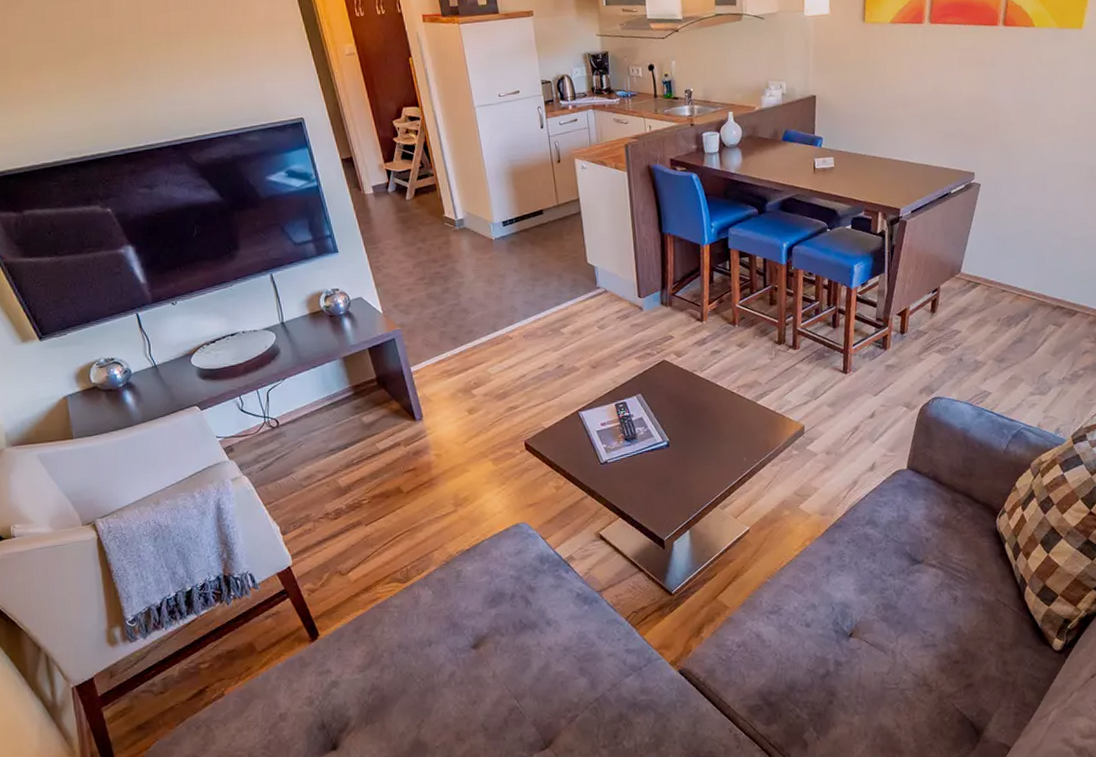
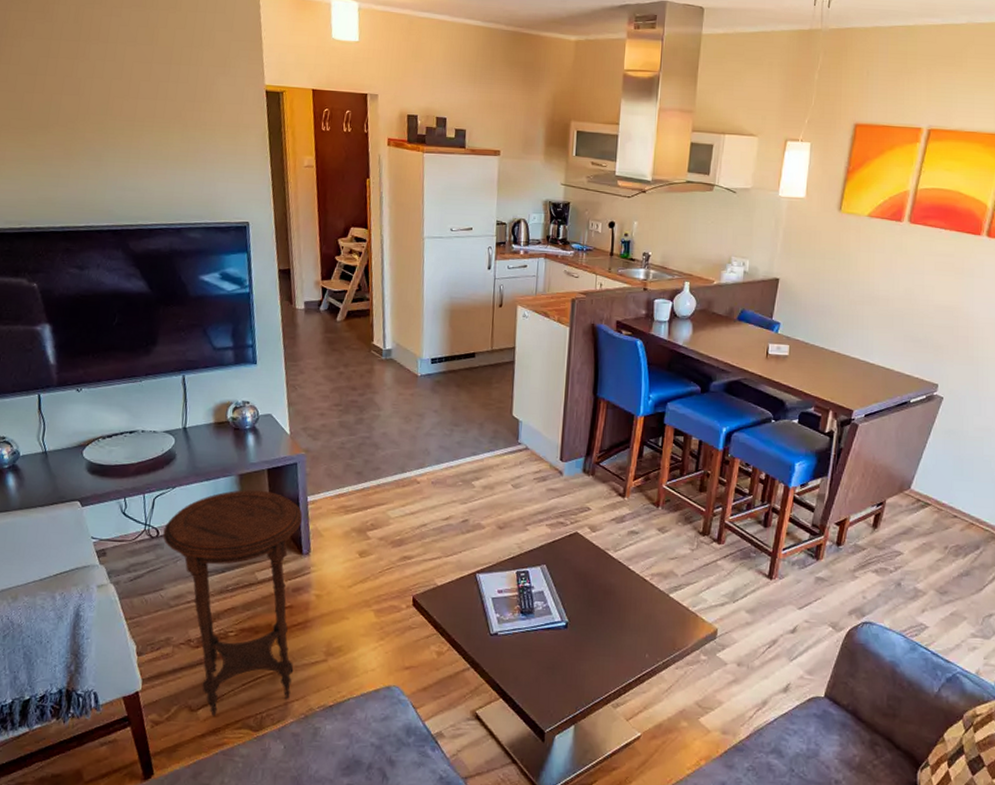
side table: none [282,368,429,576] -> present [163,490,303,716]

